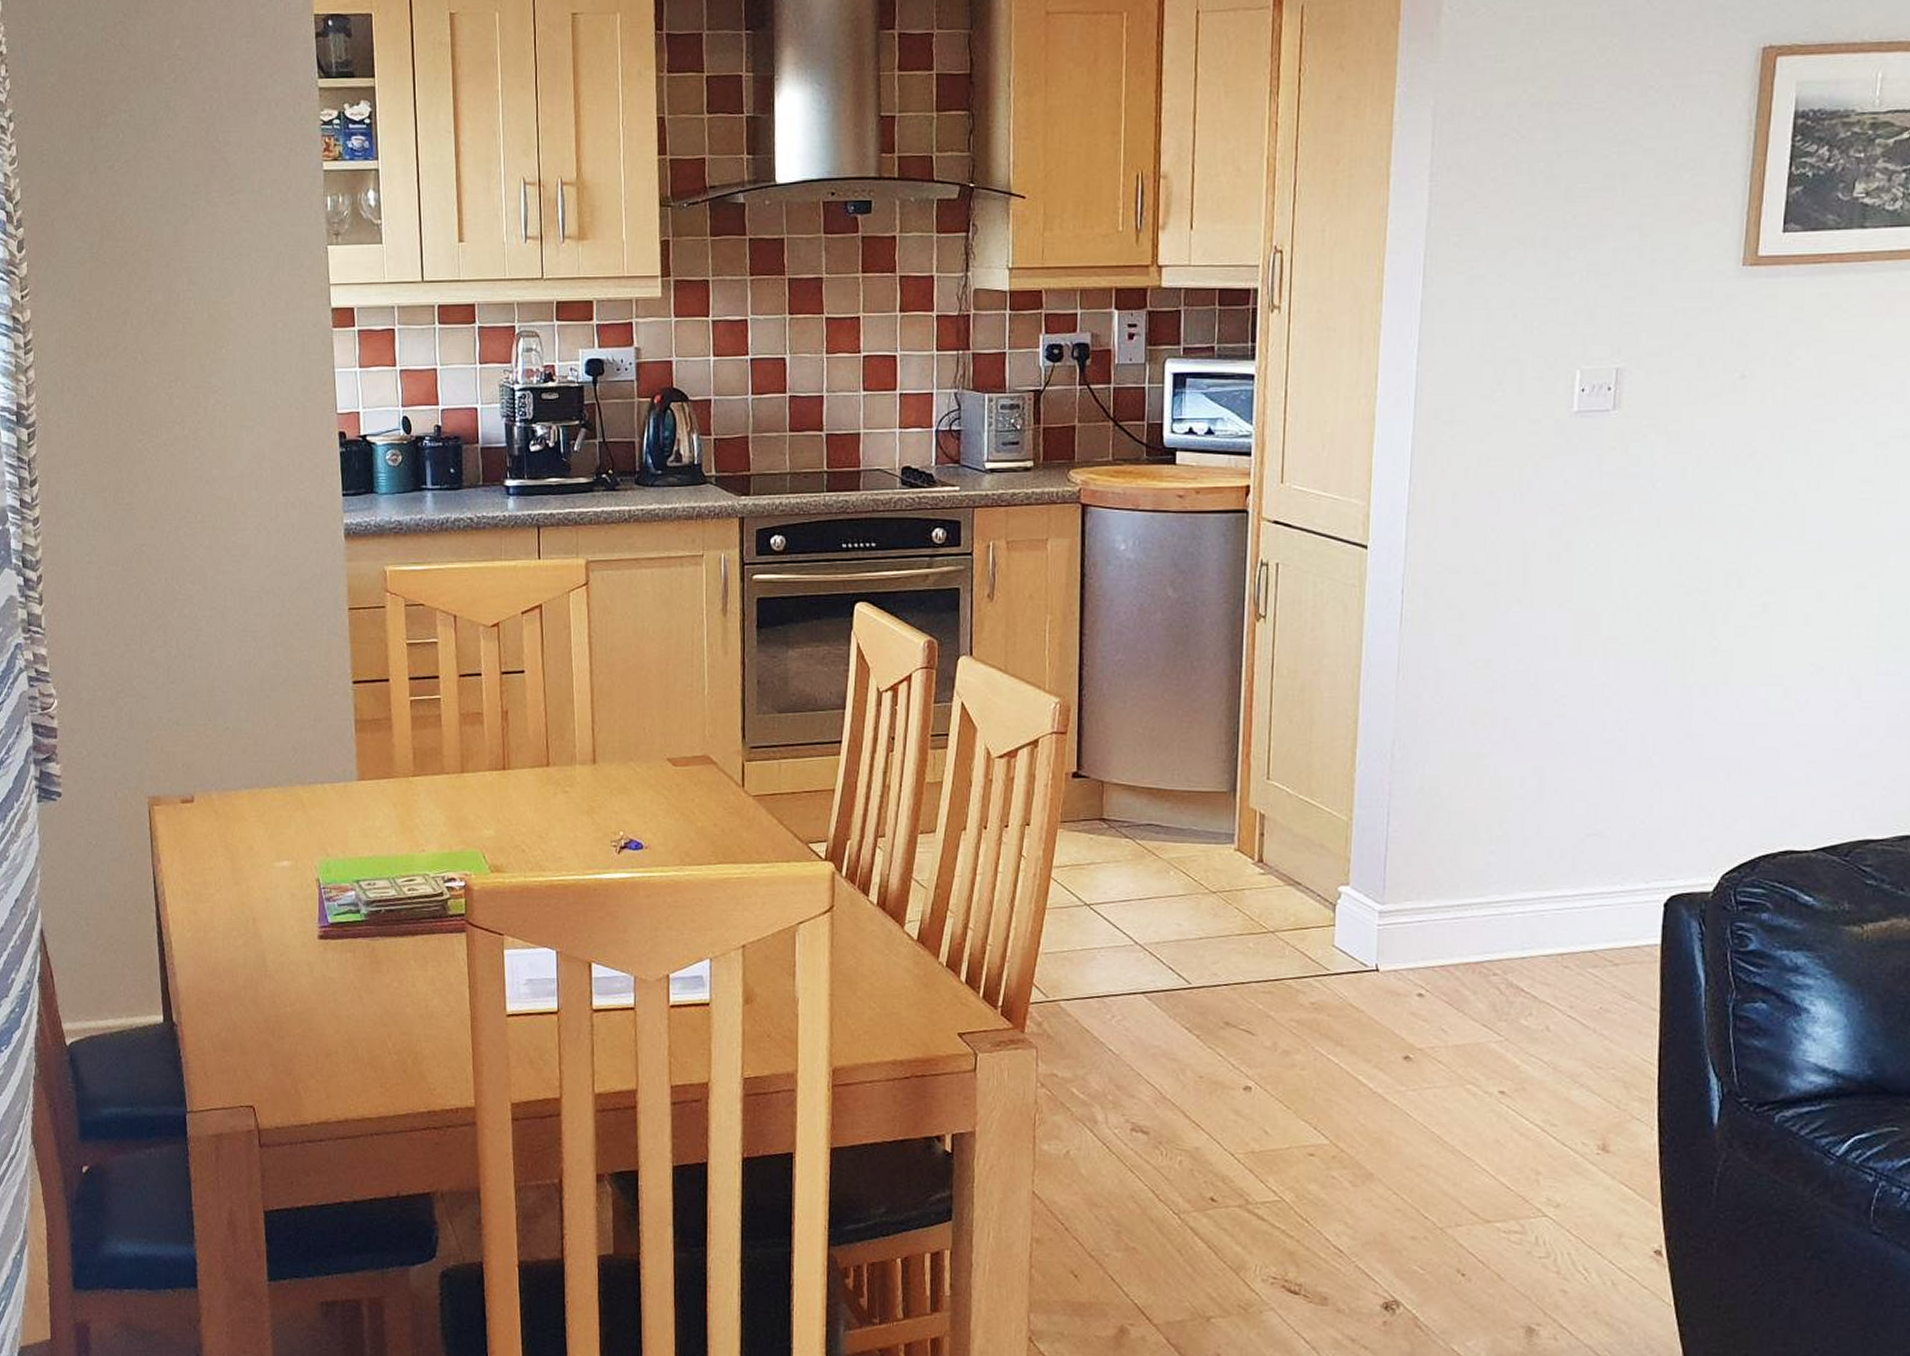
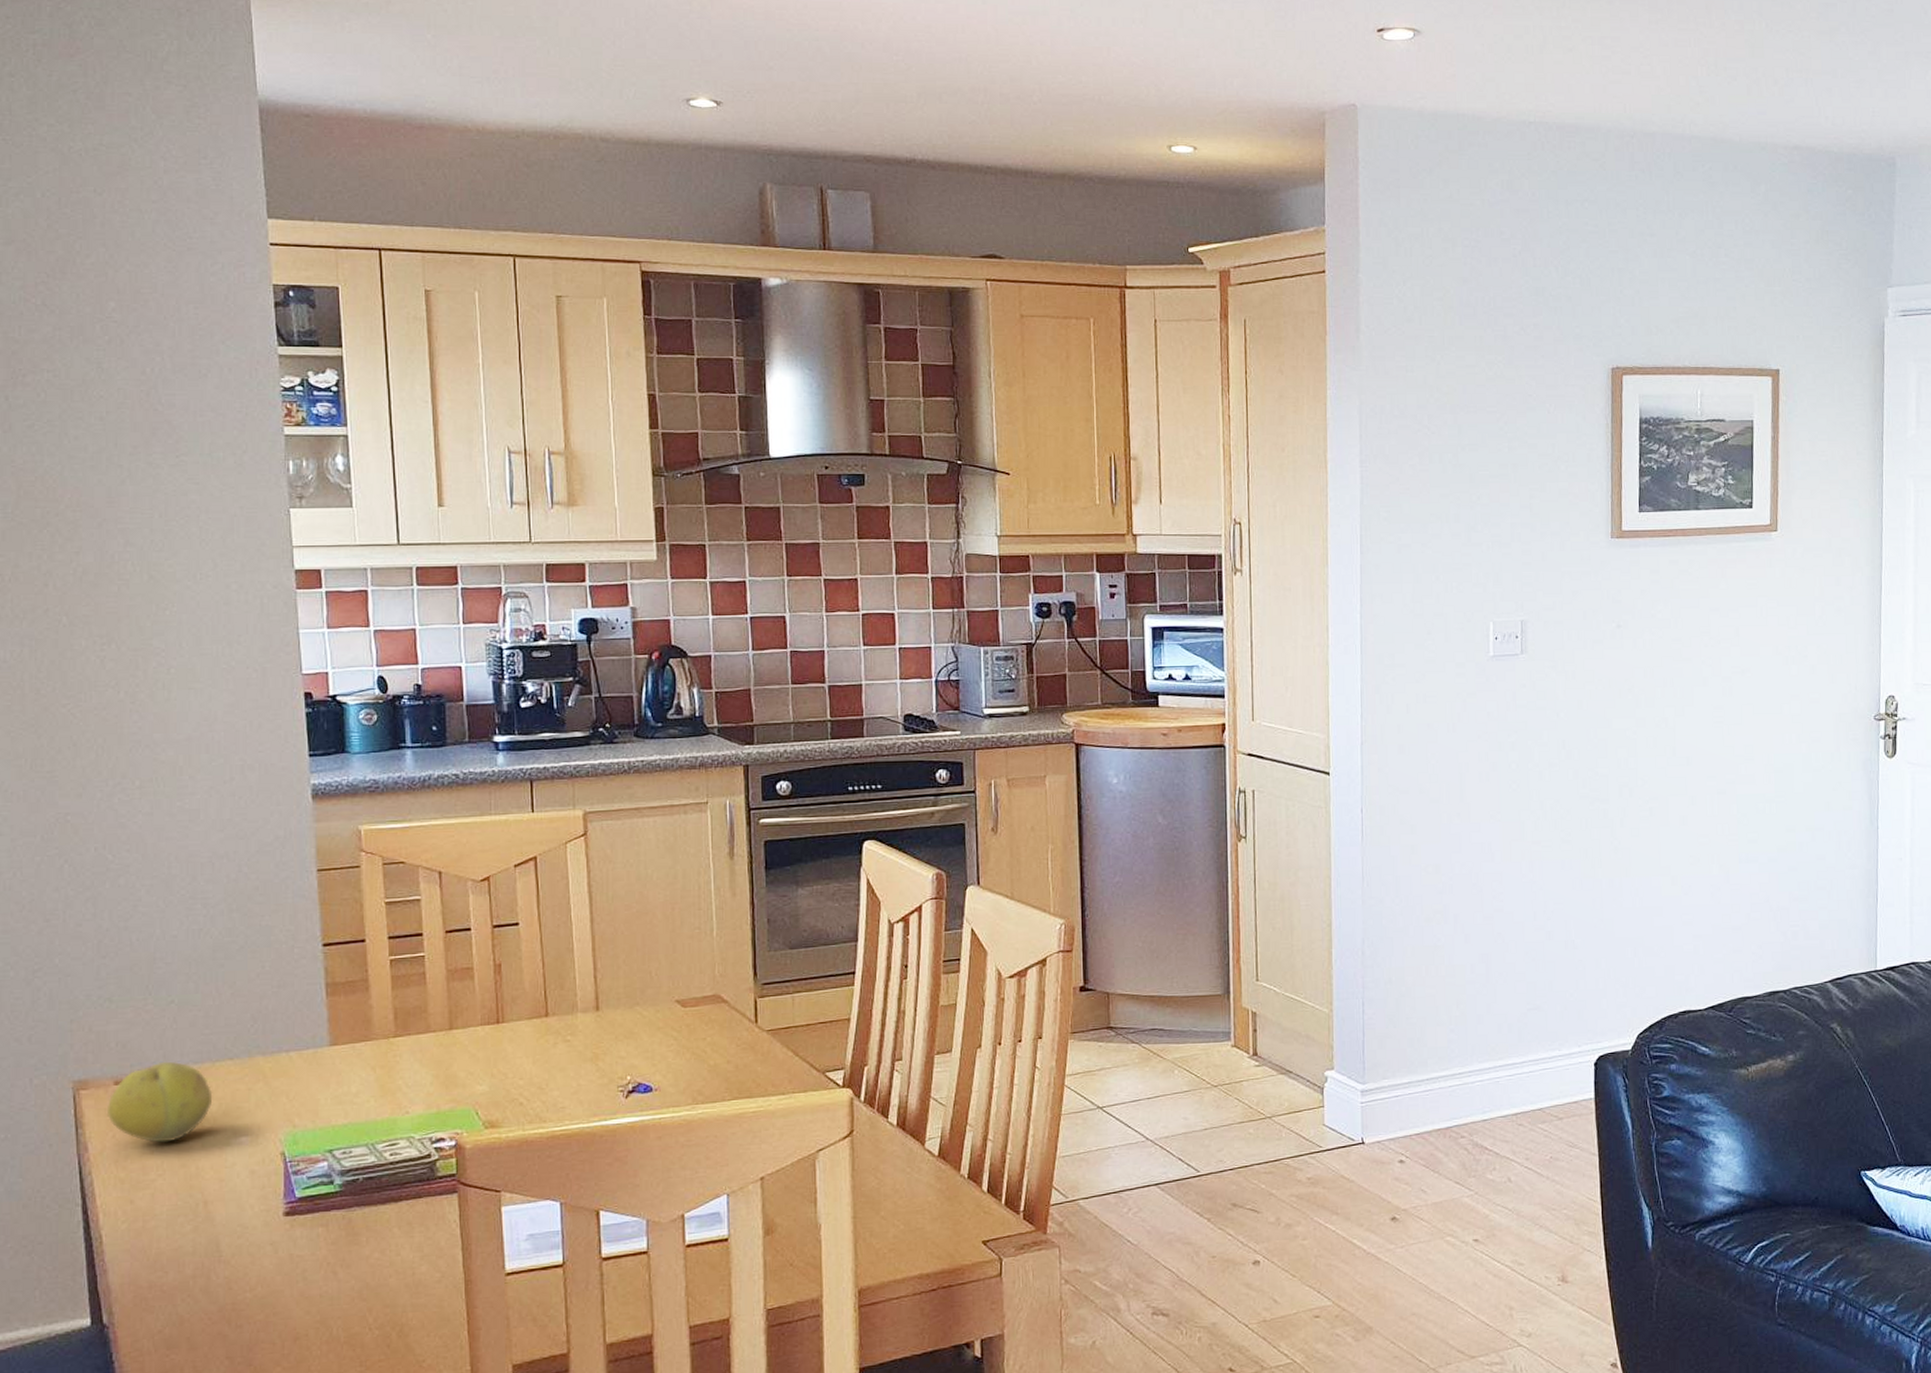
fruit: none [175,784,261,861] -> present [106,1061,213,1143]

